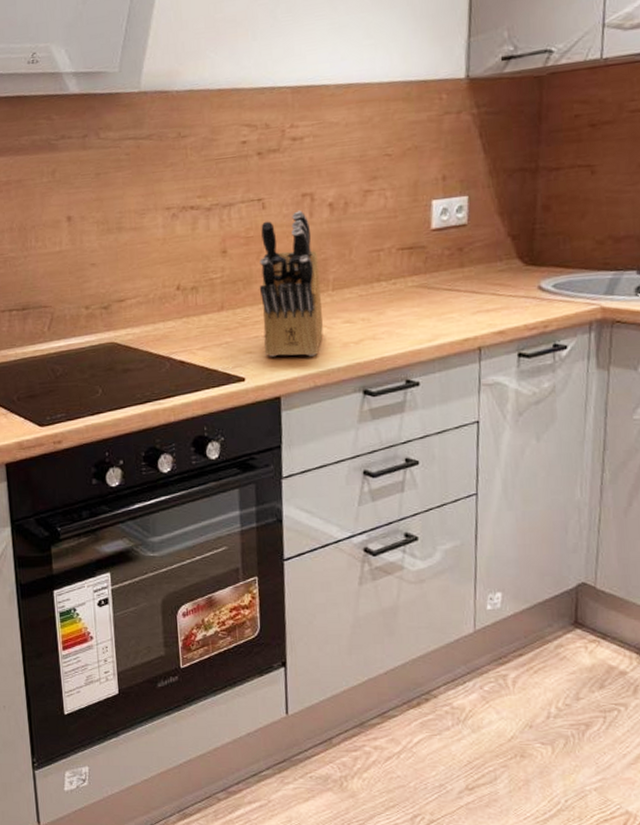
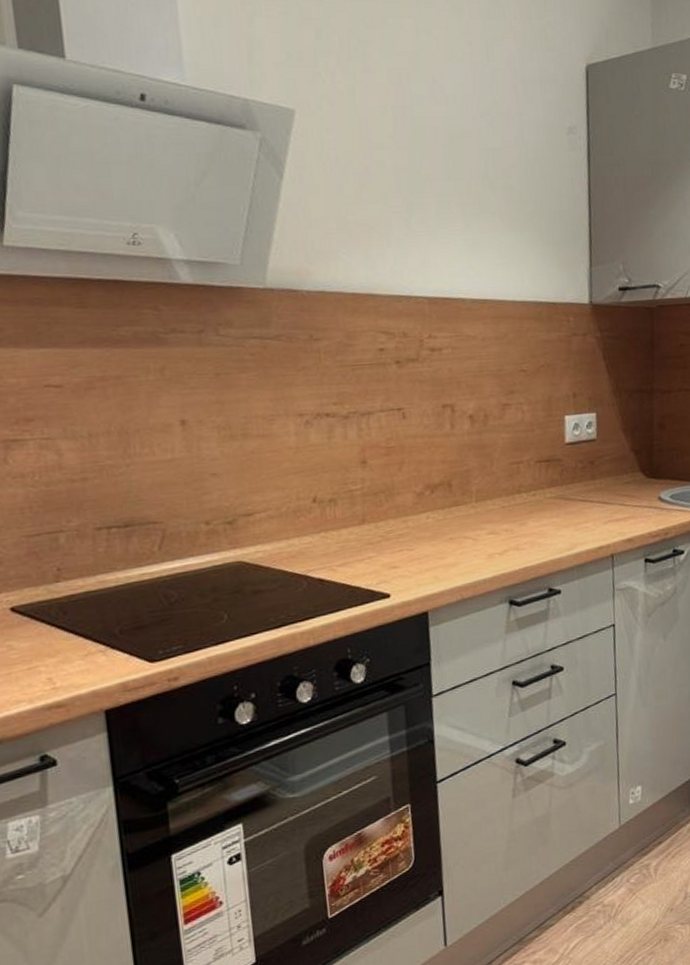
knife block: present [259,210,323,357] -> none [401,421,469,571]

